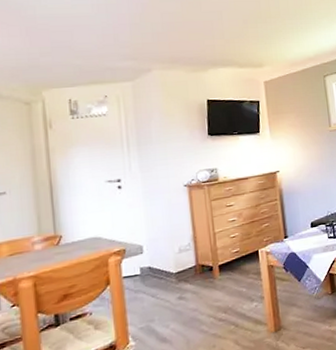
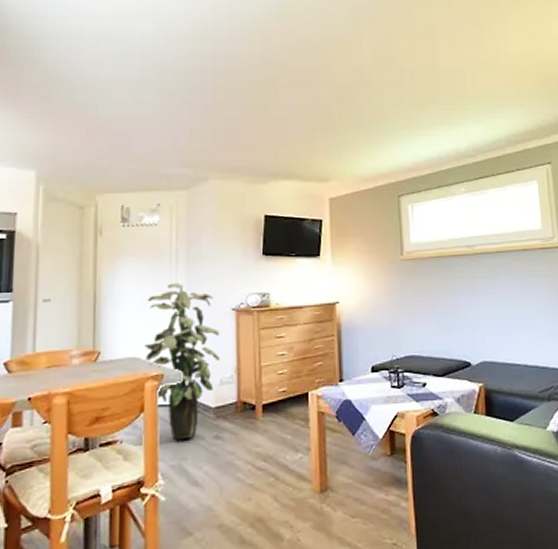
indoor plant: none [102,166,177,306] -> present [144,283,220,441]

